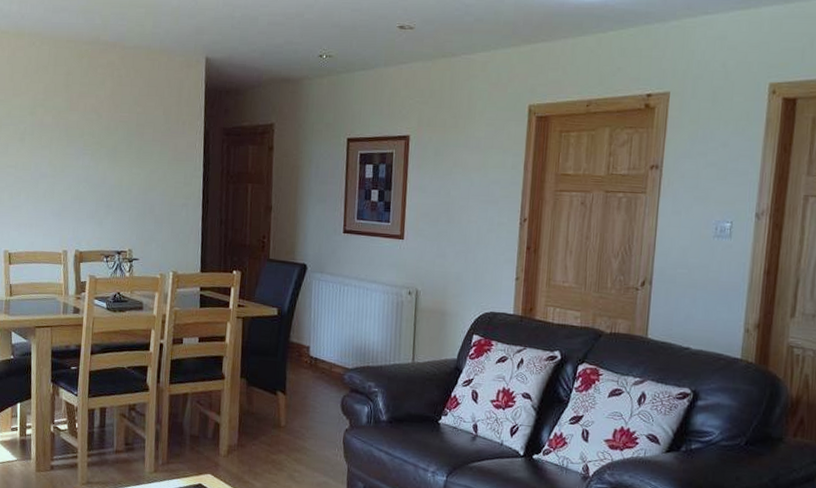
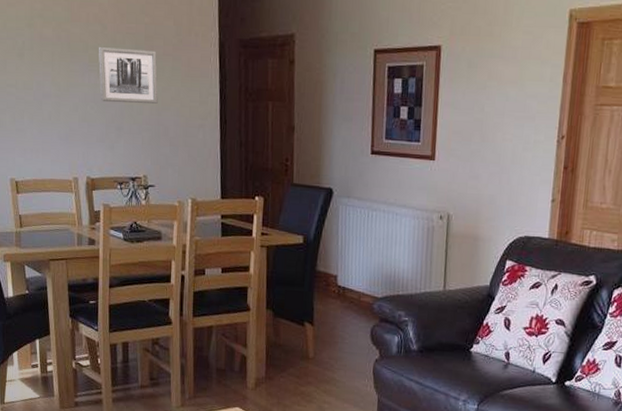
wall art: none [92,133,147,184] -> present [98,47,158,104]

